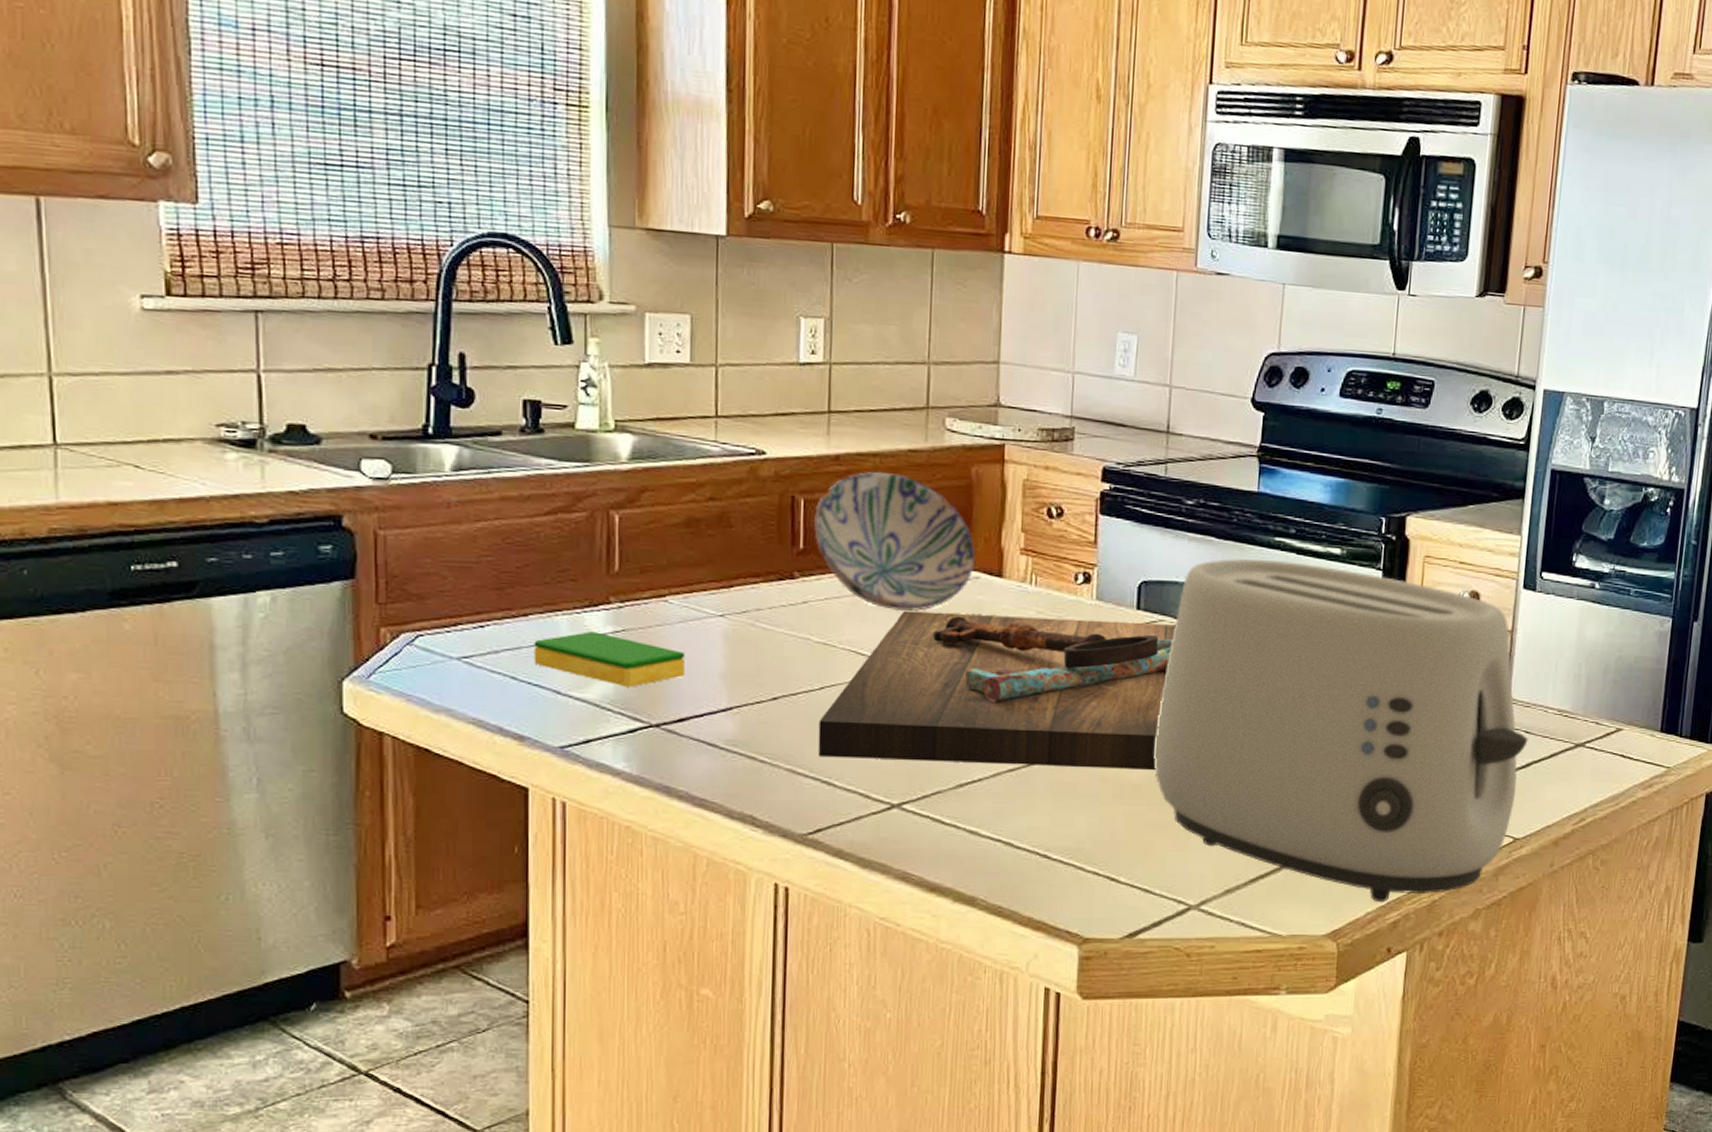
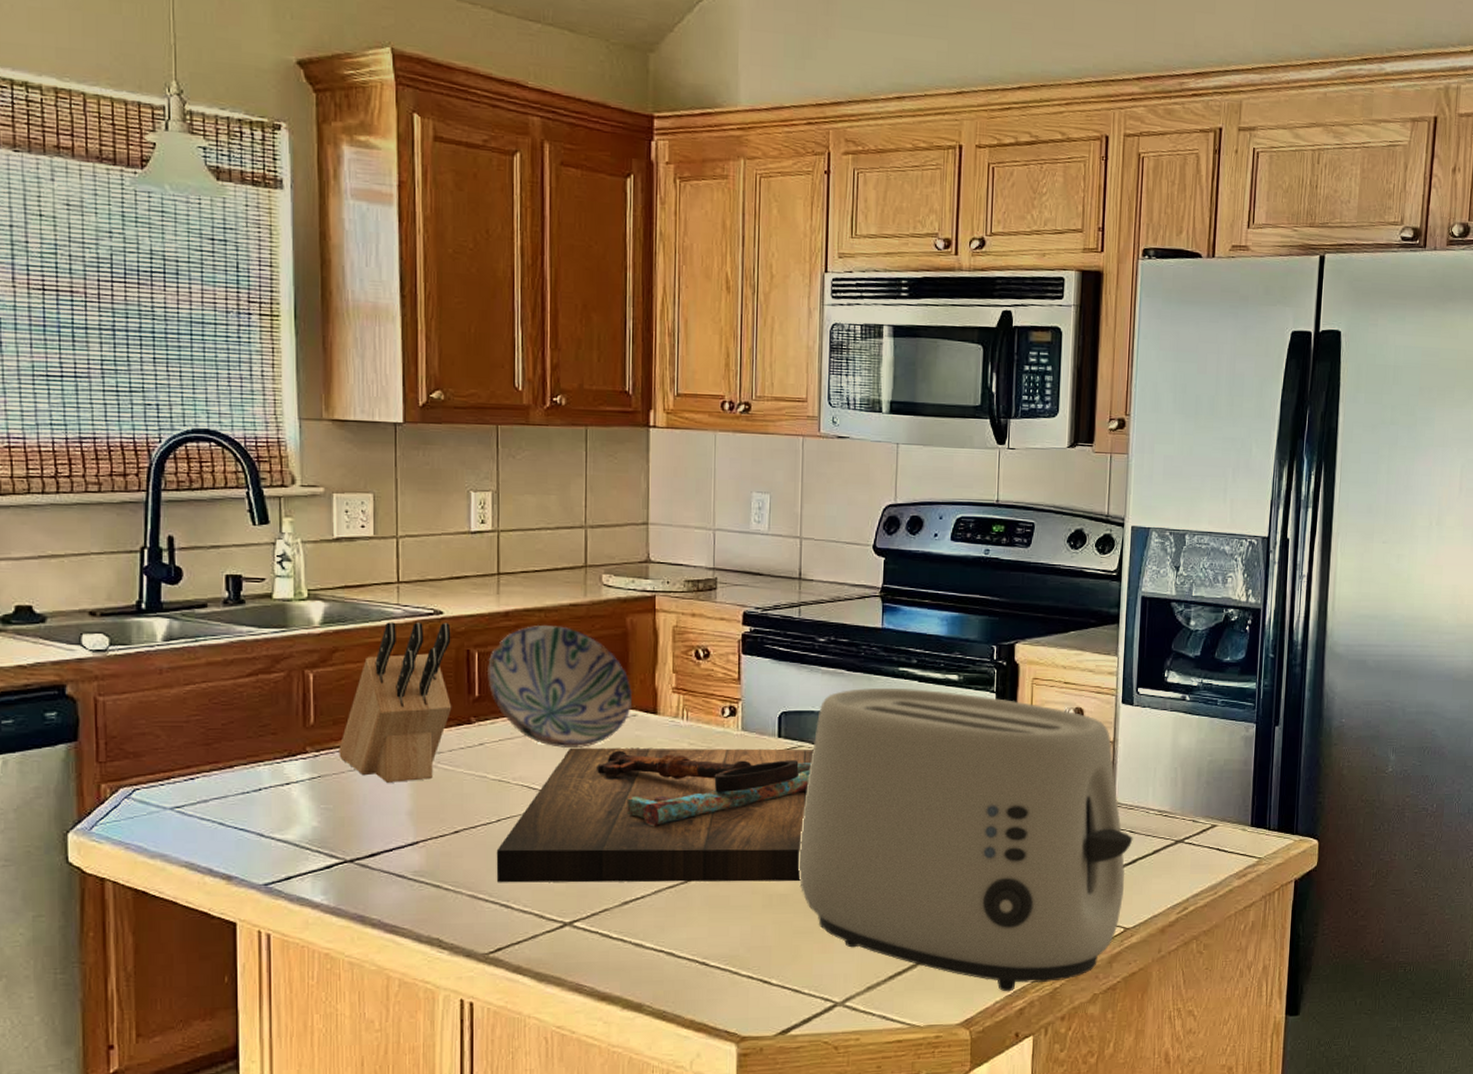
dish sponge: present [534,631,685,687] -> none [239,779,375,828]
knife block: none [646,461,775,641] -> present [339,622,452,783]

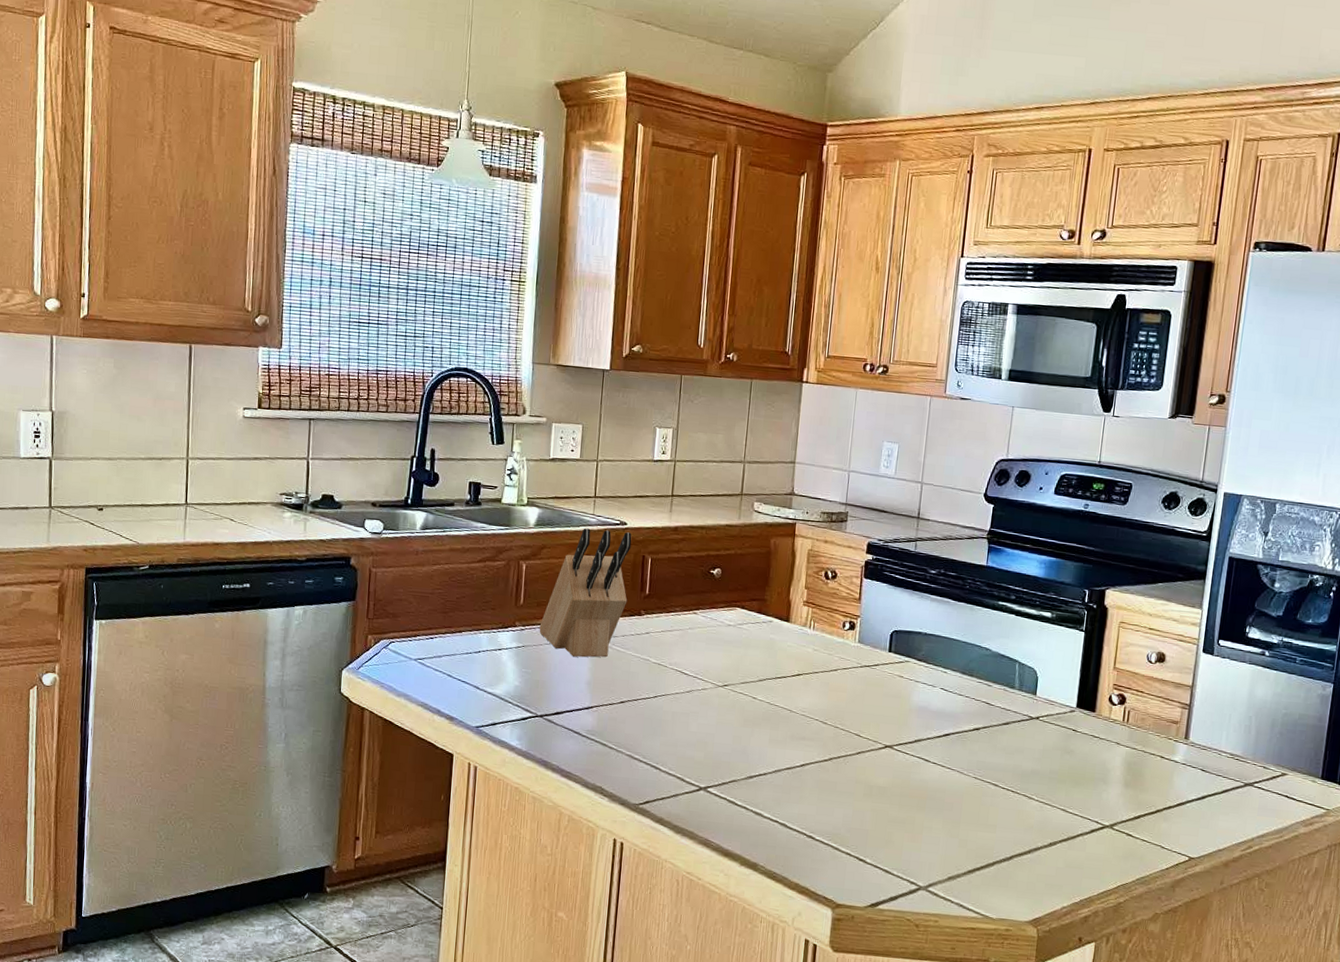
bowl: present [486,624,633,748] -> none [656,540,771,644]
cutting board: present [496,747,814,883] -> none [649,643,918,777]
toaster: present [798,688,1133,992] -> none [896,616,1204,900]

